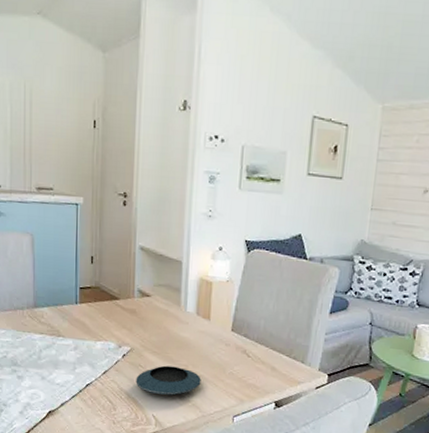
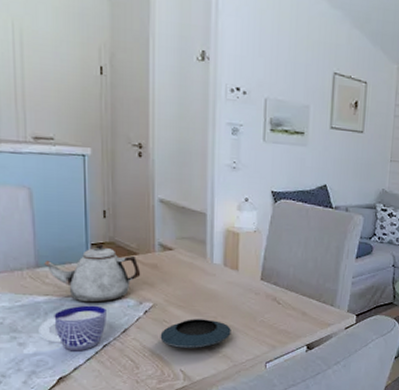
cup: none [34,345,90,388] -> present [38,305,107,351]
teapot: none [41,288,121,344] -> present [44,244,141,303]

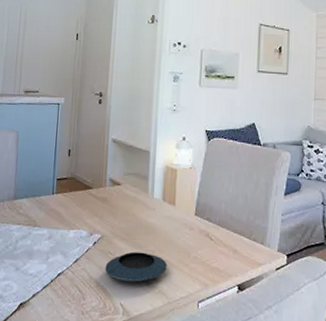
cup: present [38,305,107,351] -> none [9,234,63,279]
teapot: present [44,244,141,303] -> none [20,179,94,233]

